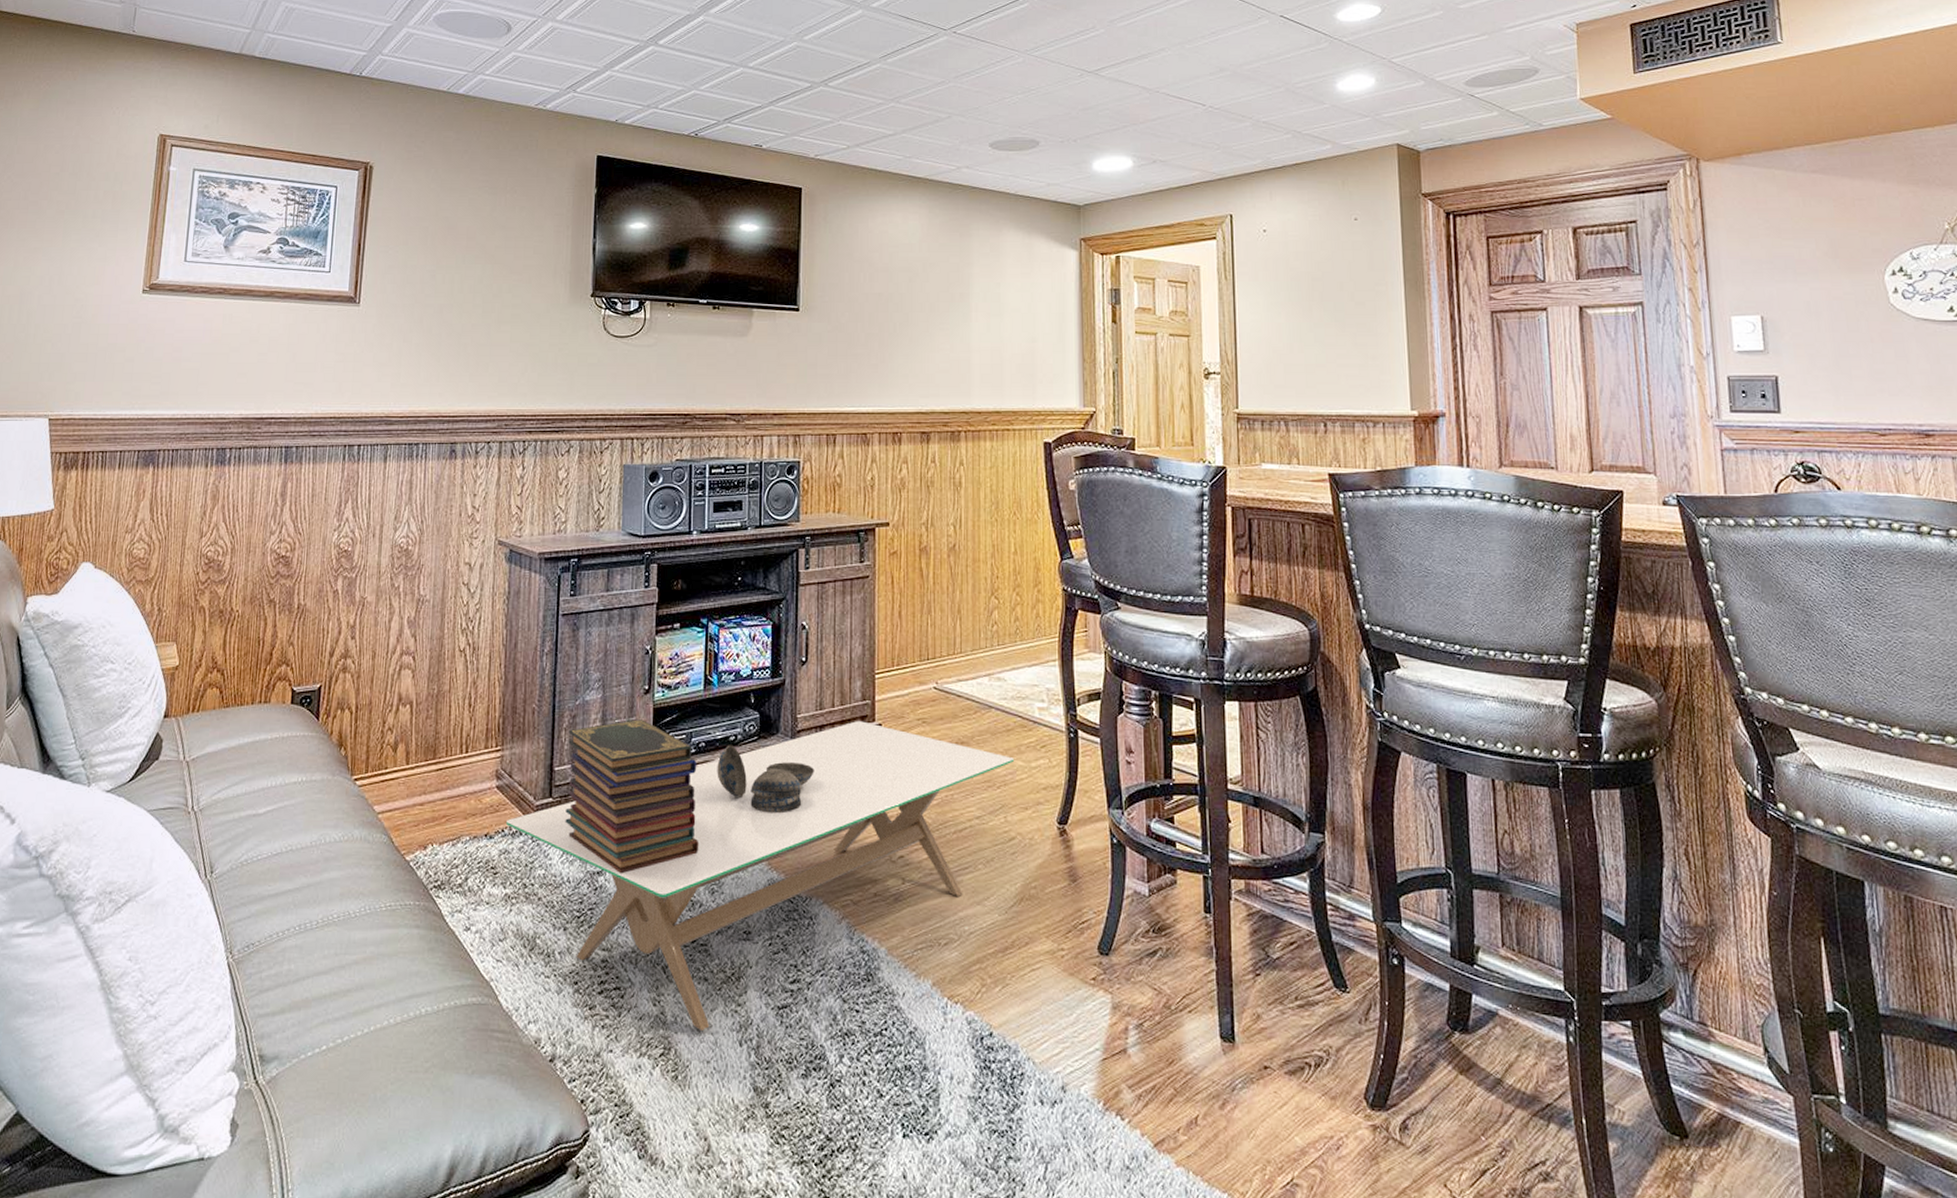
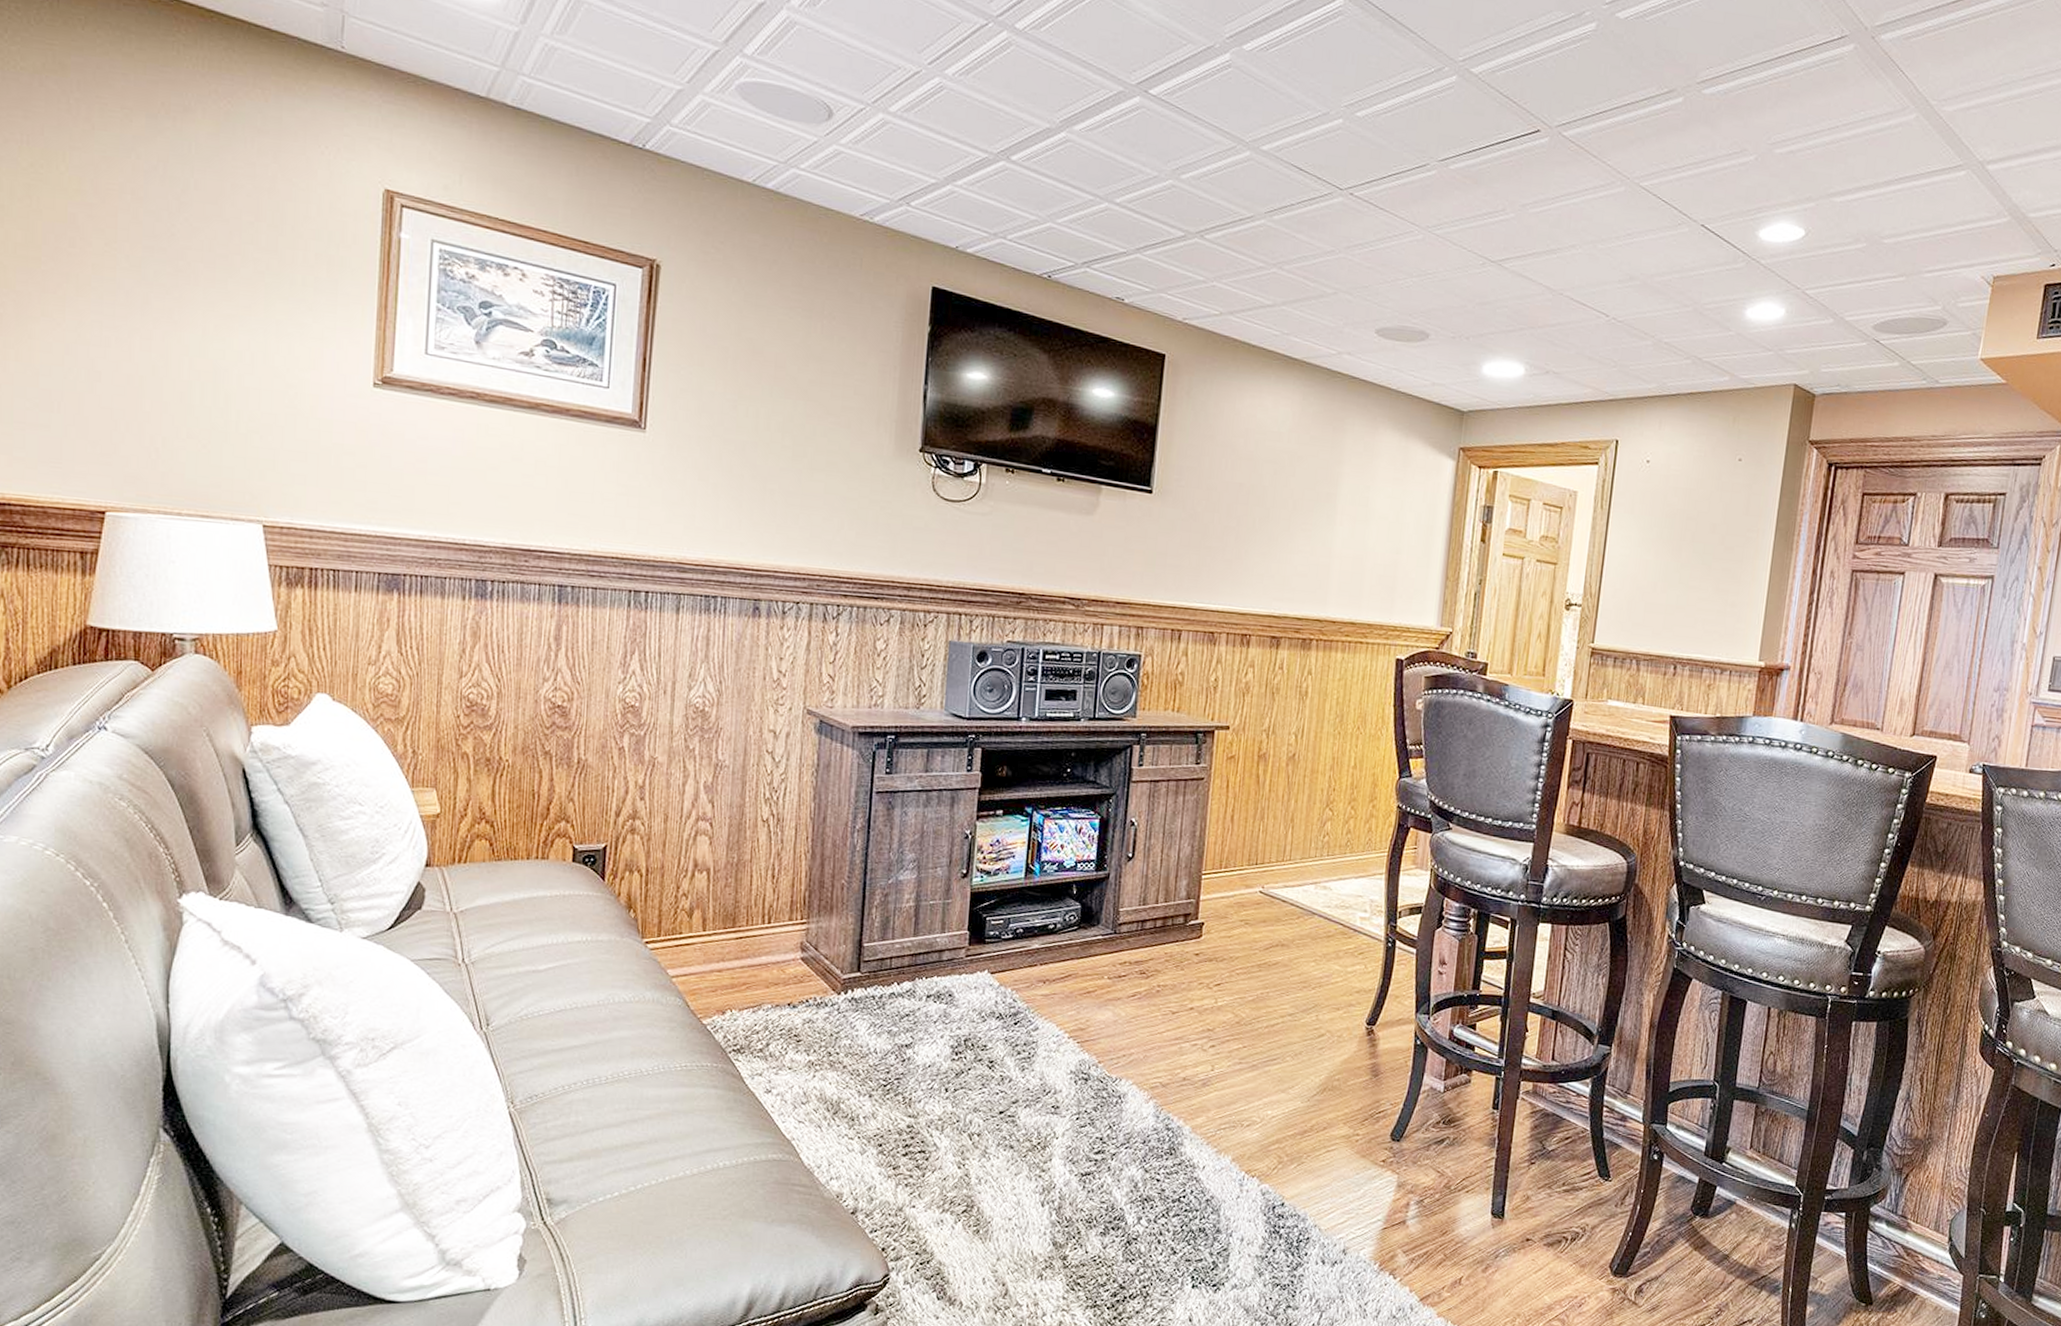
coffee table: present [505,721,1015,1030] -> none [810,918,1332,1192]
book stack: present [565,719,699,874] -> none [873,902,1014,1048]
decorative bowl: present [717,745,814,814] -> none [1033,932,1133,1000]

